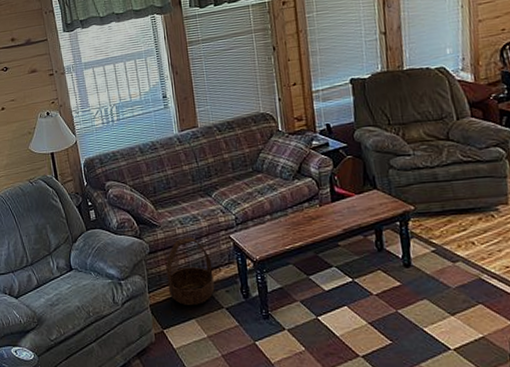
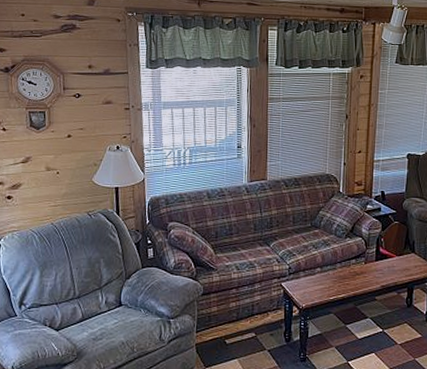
basket: present [166,236,215,306] -> none [216,281,261,347]

